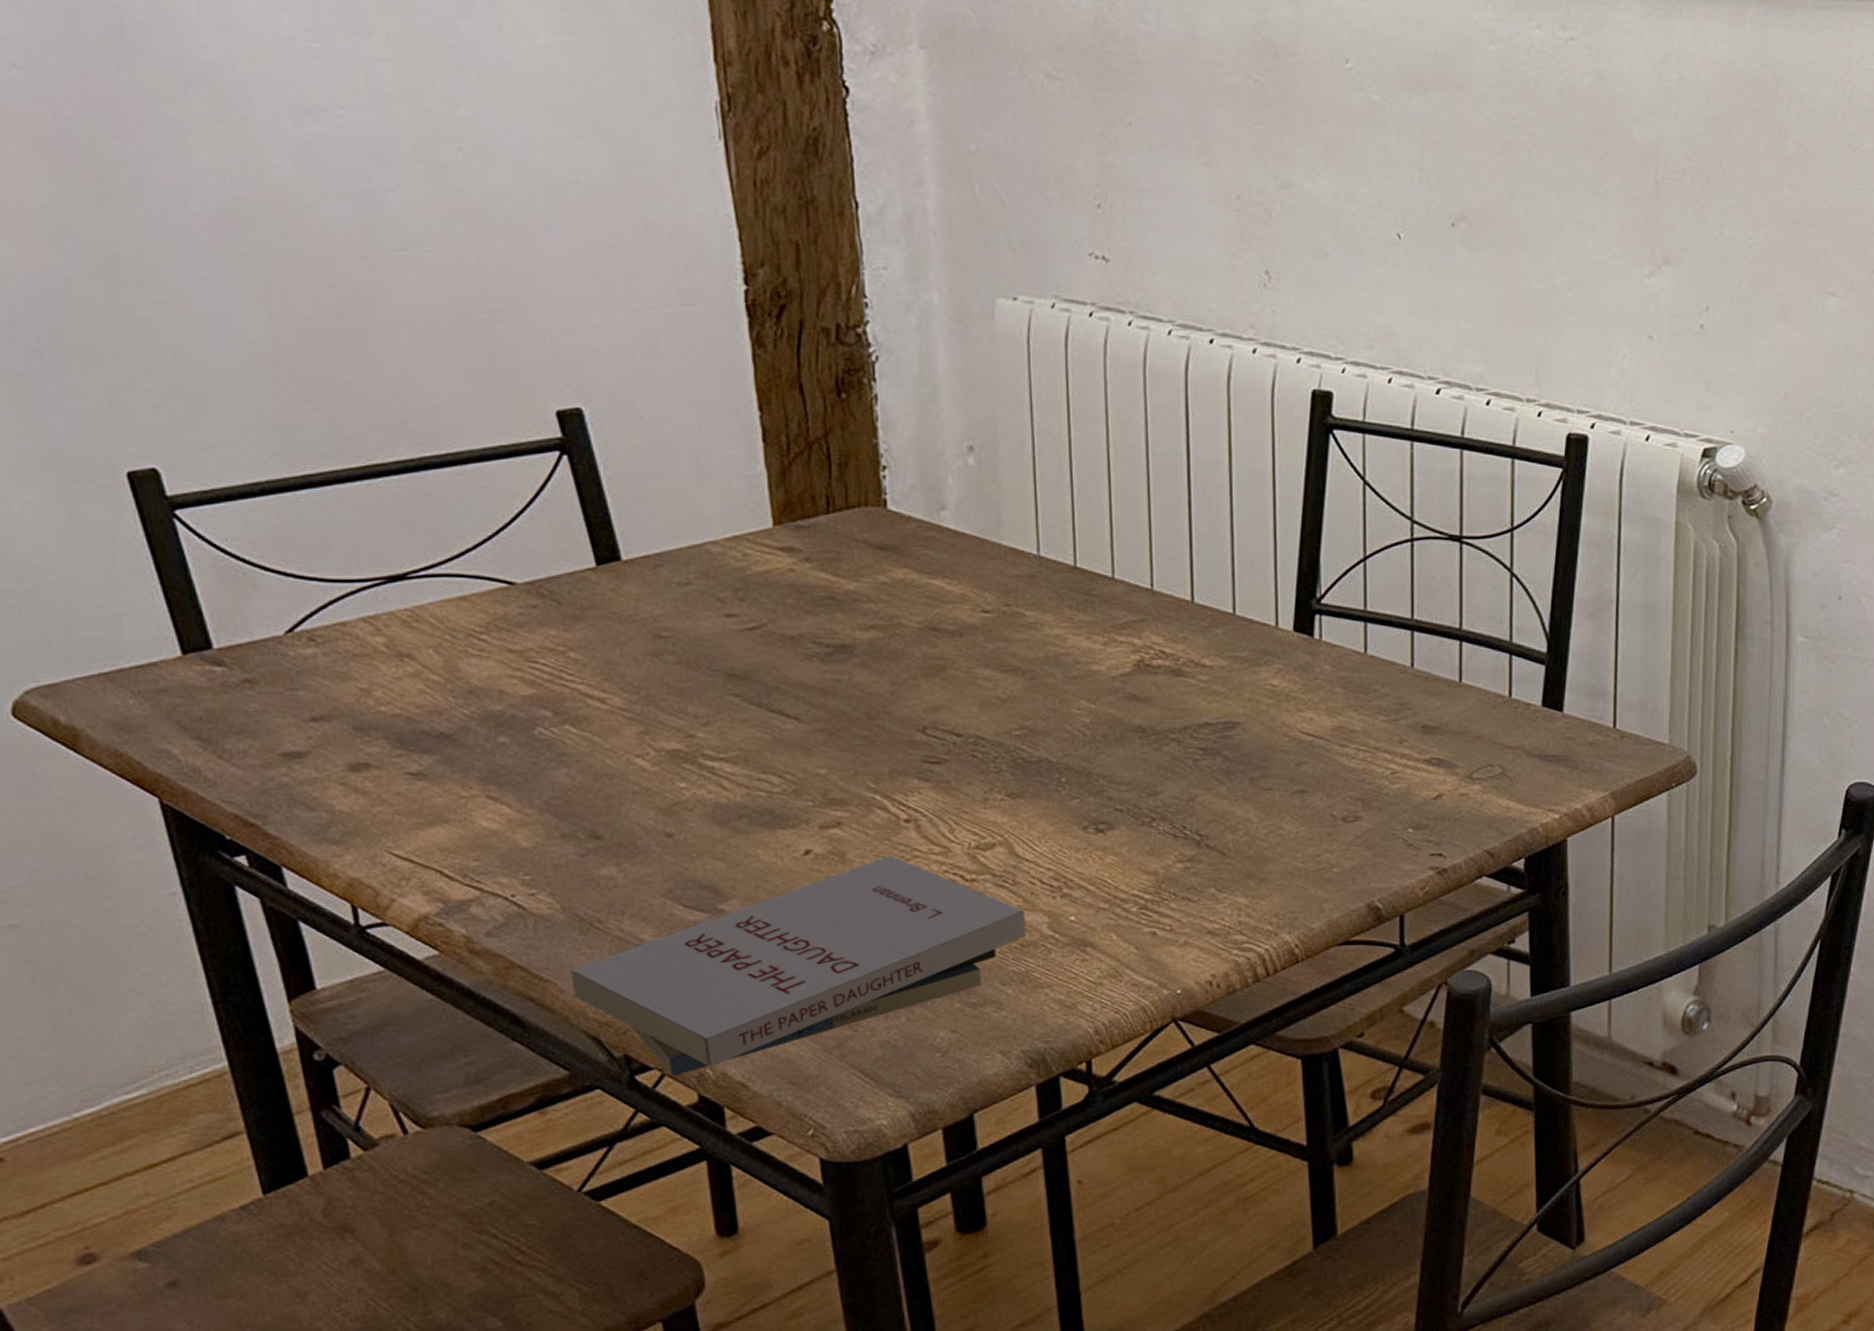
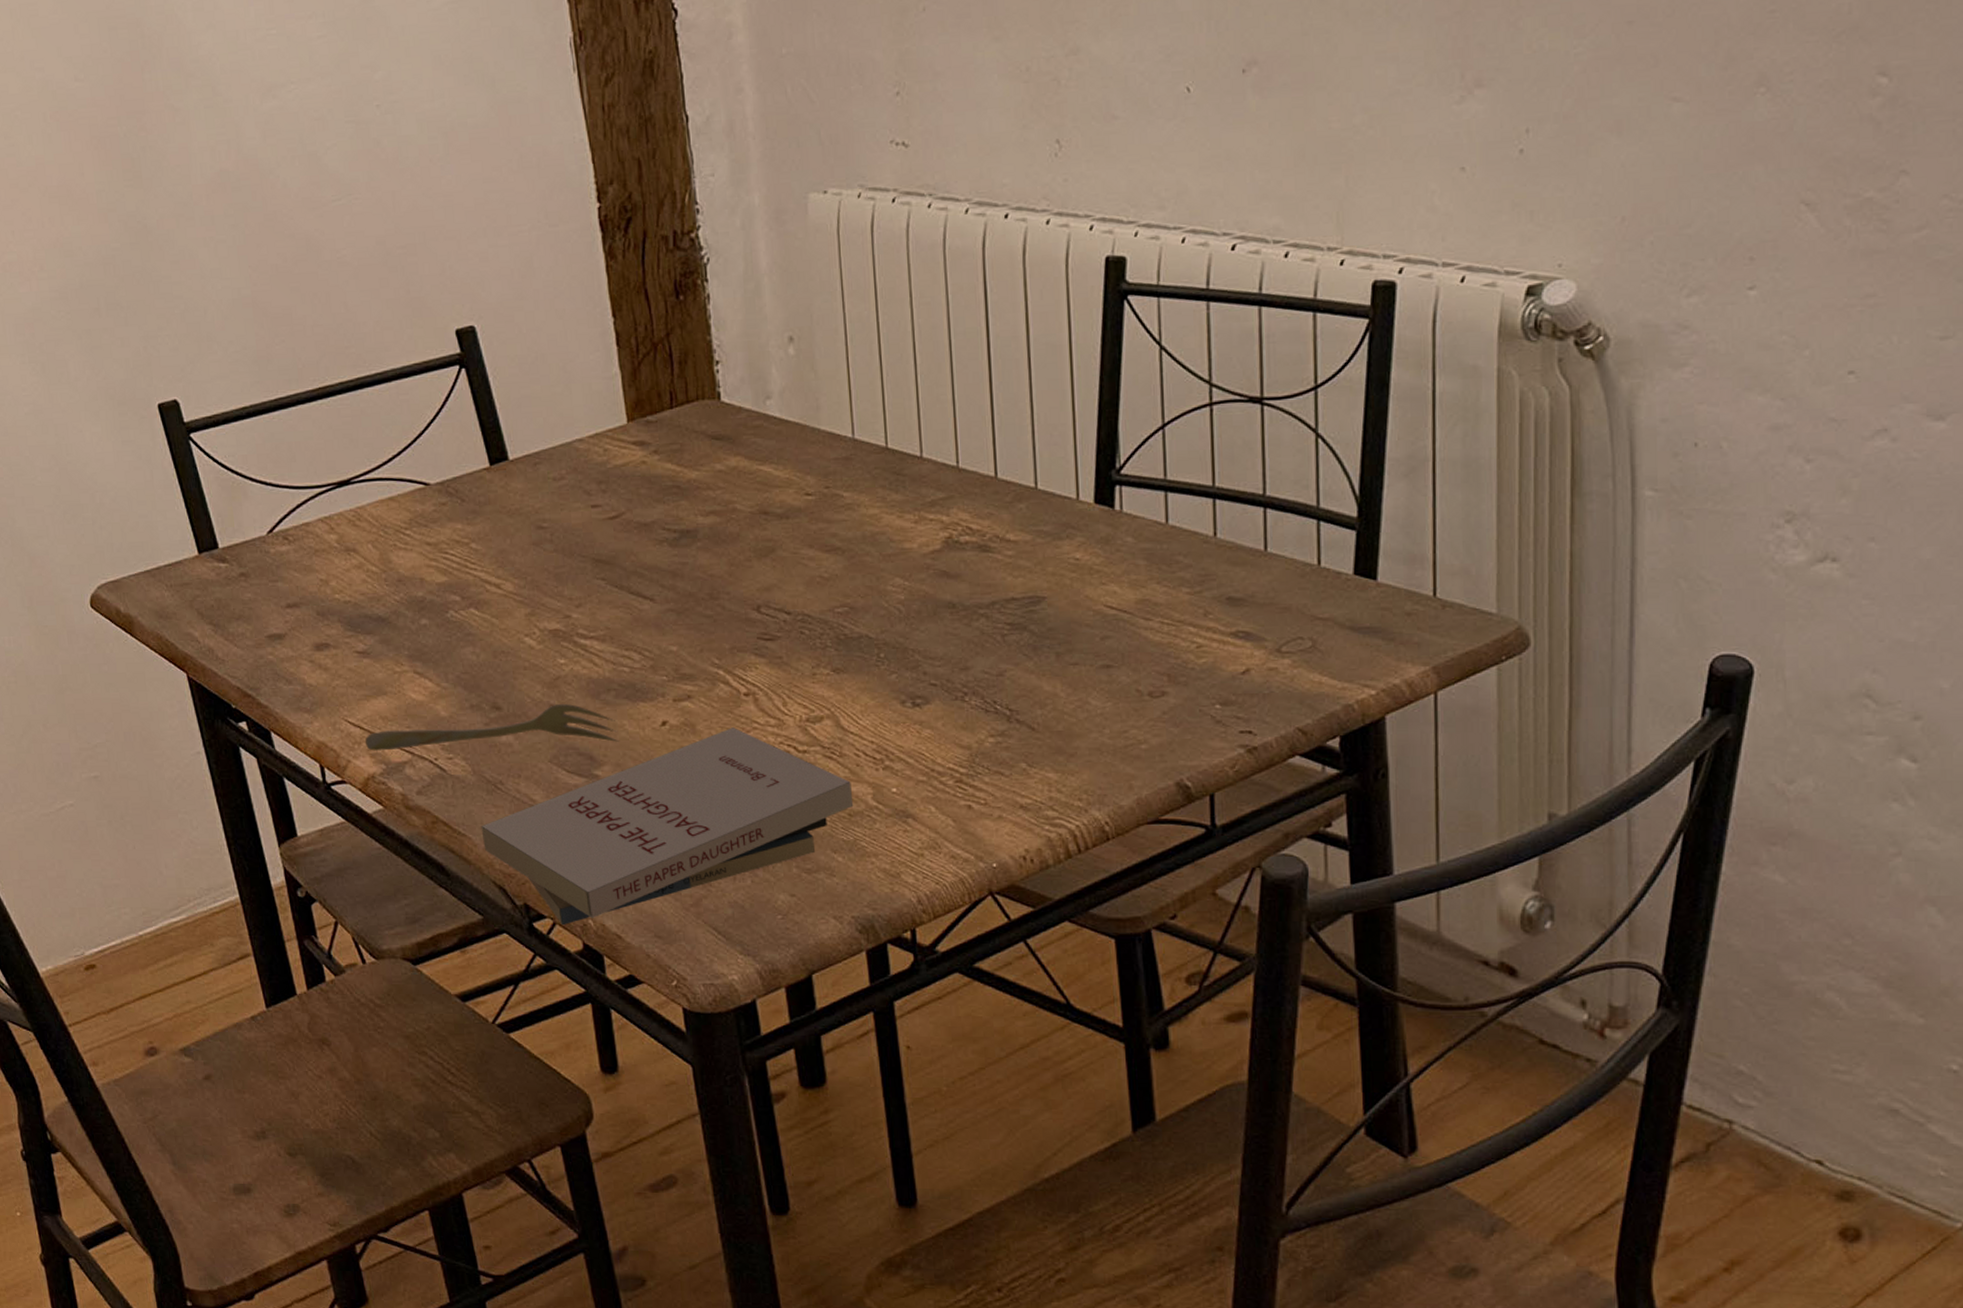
fork: none [415,831,752,888] -> present [364,703,619,751]

